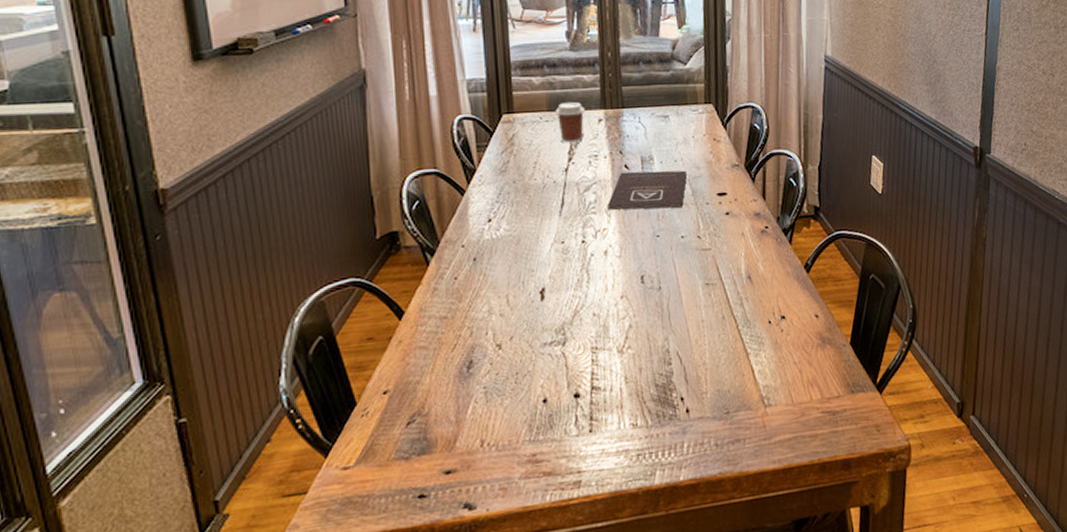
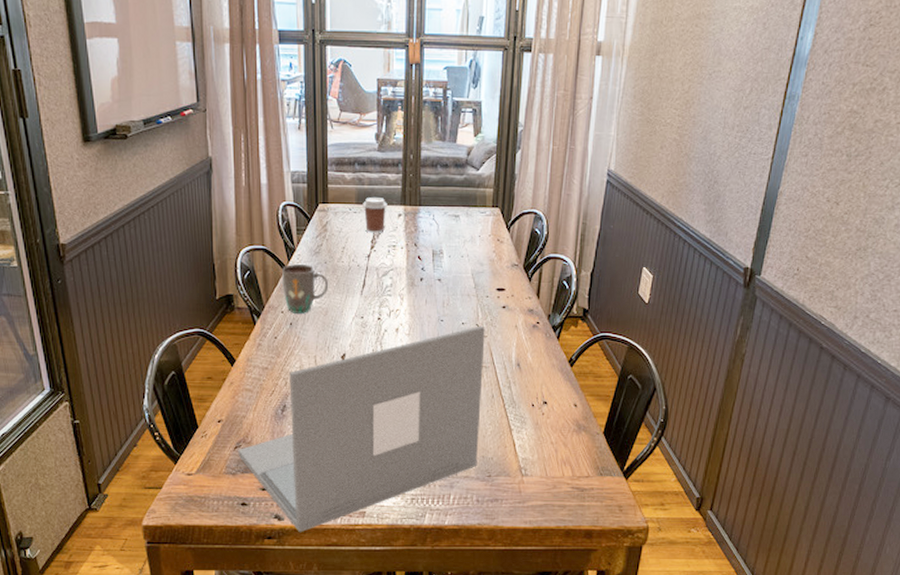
laptop: none [411,237,713,522] -> present [238,325,485,533]
mug: none [460,186,520,247] -> present [282,264,329,314]
book: present [607,170,687,210] -> none [401,262,471,297]

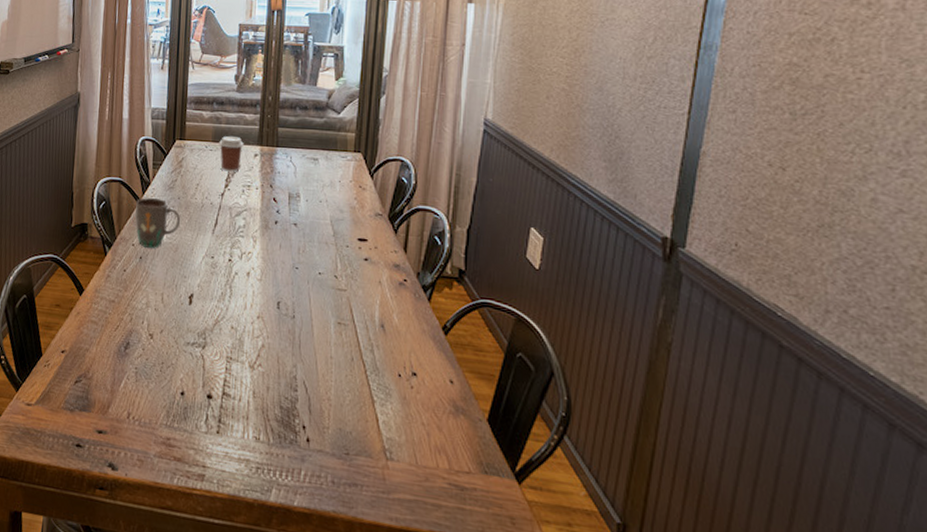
laptop: present [238,325,485,533] -> none [78,277,344,488]

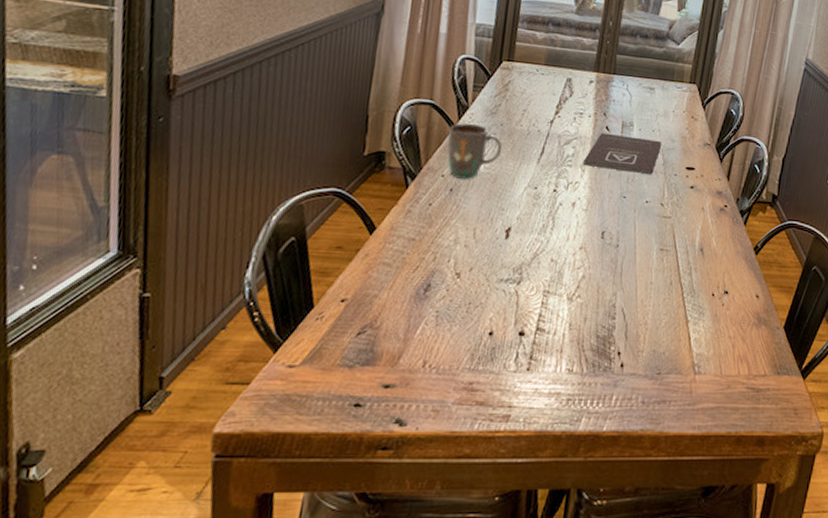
coffee cup: present [219,136,244,172] -> none [552,60,579,99]
book: none [254,204,330,245] -> present [583,132,662,174]

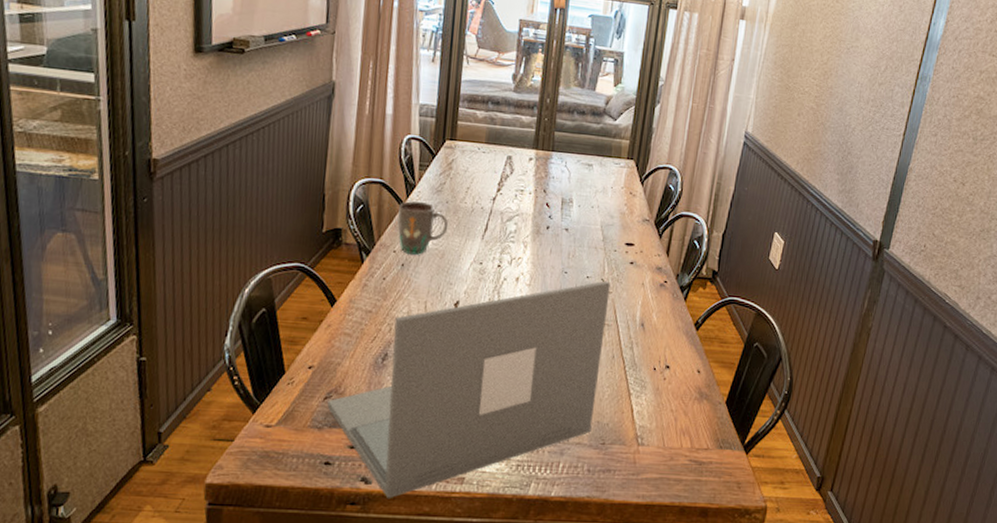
laptop: none [360,205,670,442] -> present [327,280,611,499]
book: present [583,132,662,174] -> none [525,209,601,250]

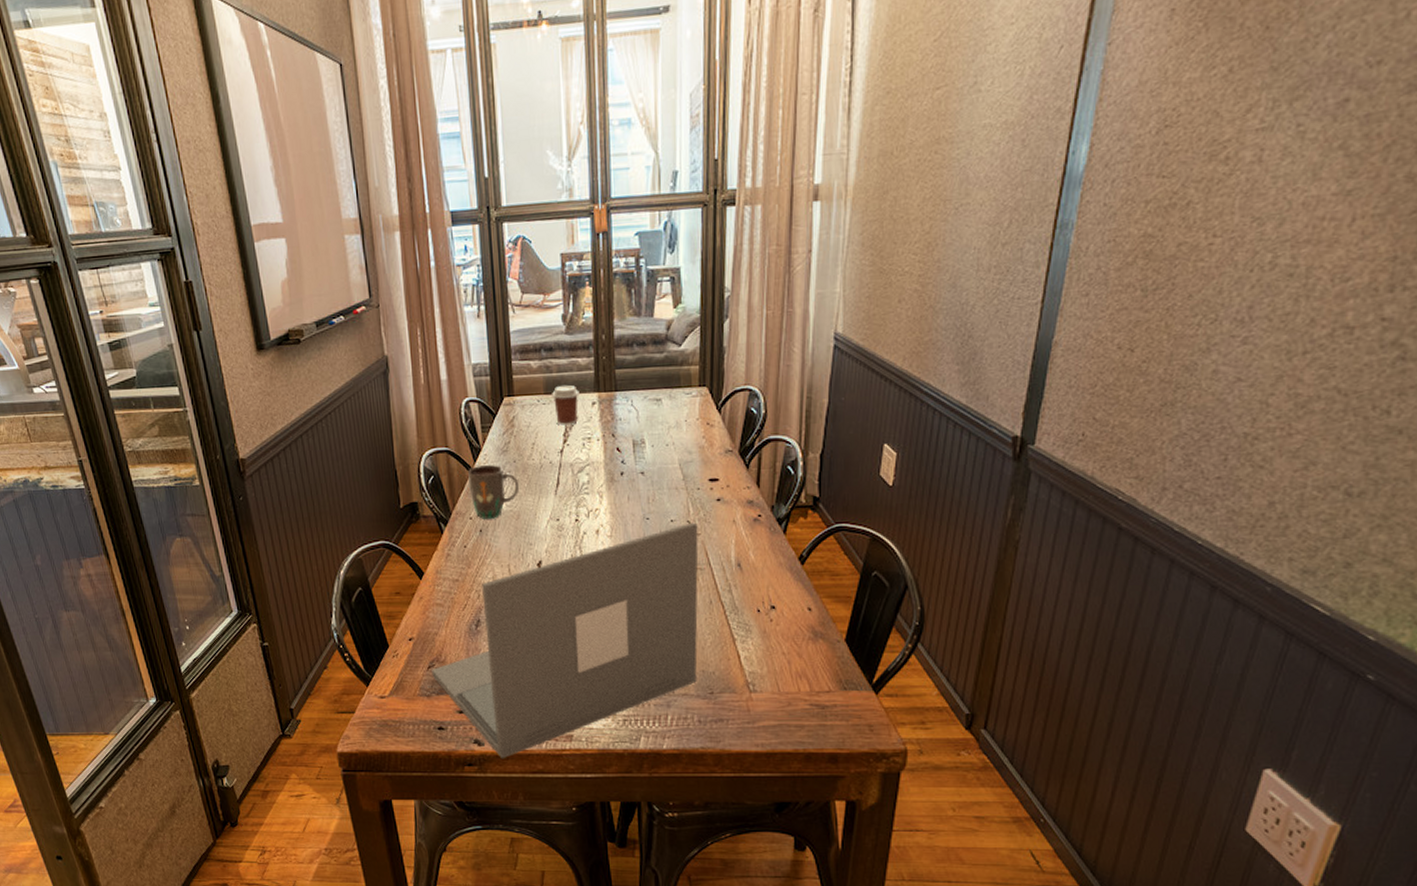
coffee cup: none [493,138,519,176] -> present [552,385,580,426]

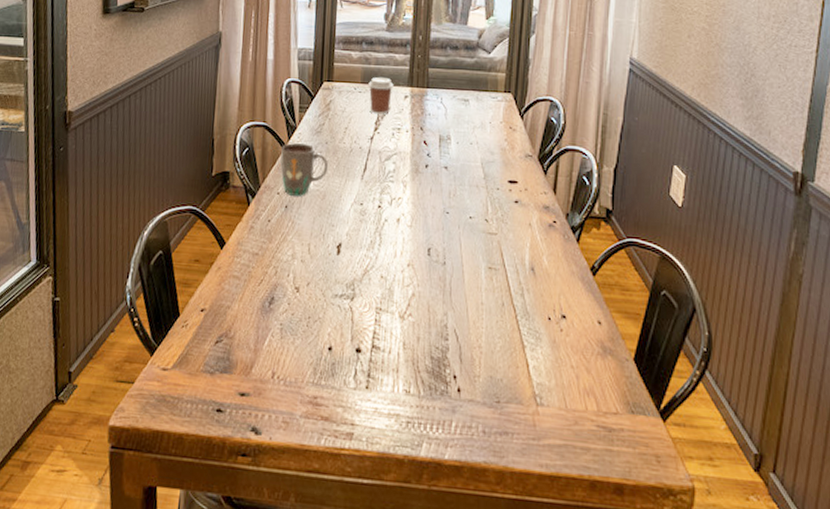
laptop: present [431,522,699,759] -> none [218,221,495,453]

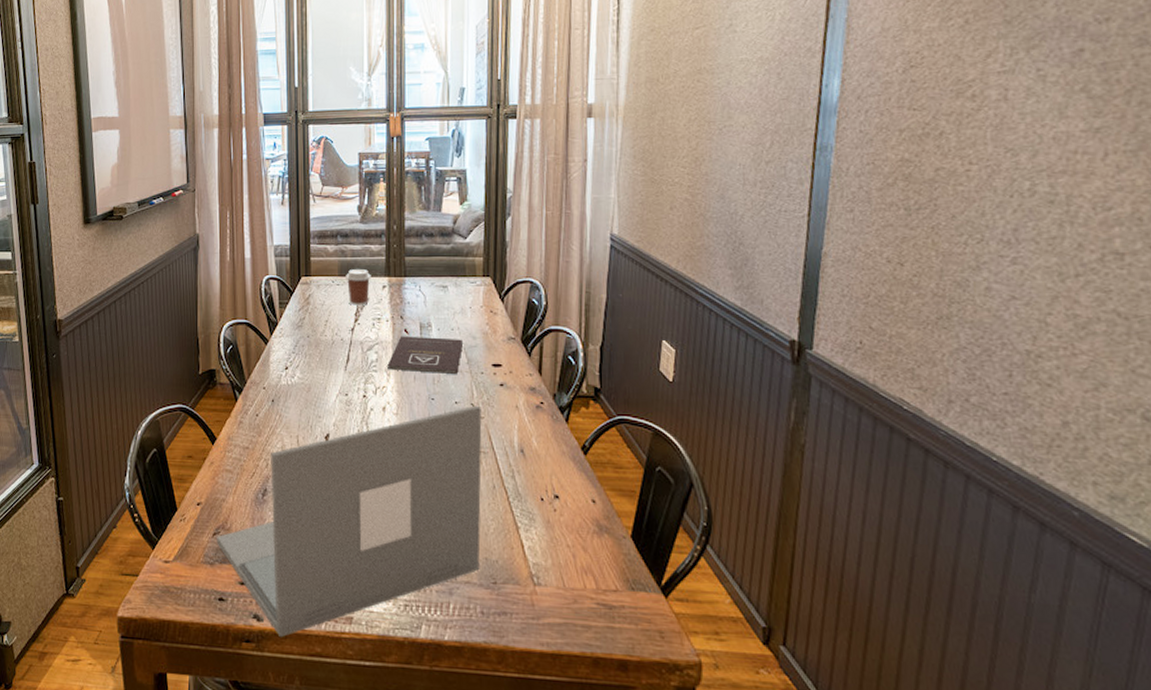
laptop: none [218,221,495,453] -> present [216,405,482,638]
mug: present [280,143,329,196] -> none [264,339,312,390]
book: none [404,147,480,188] -> present [387,336,463,374]

